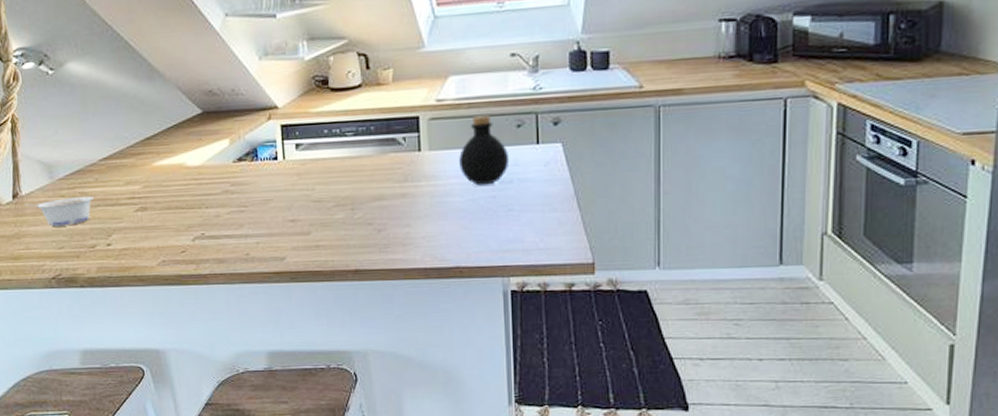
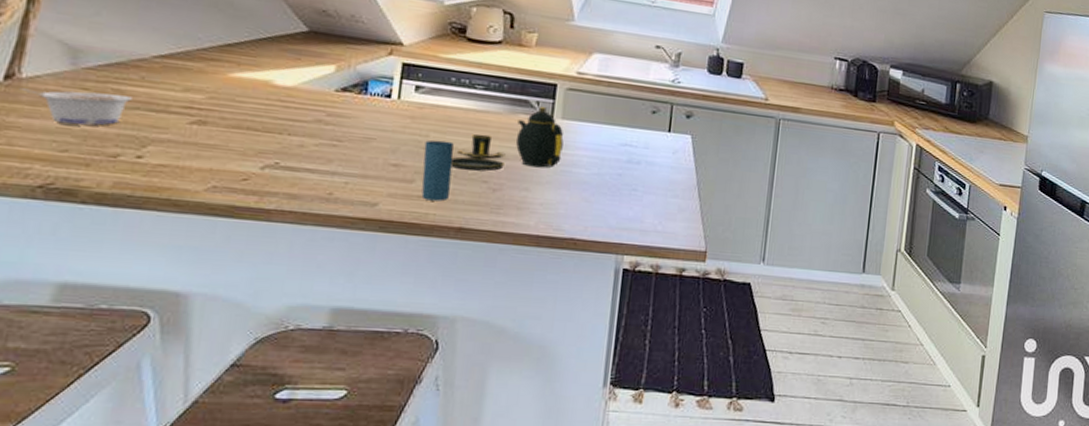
cup: none [313,191,341,249] -> present [421,140,454,201]
teapot: none [338,141,435,216] -> present [451,106,564,172]
bottle: present [459,115,510,186] -> none [590,95,641,163]

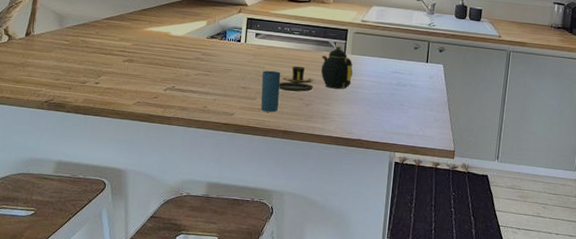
legume: present [19,88,132,126] -> none [33,41,92,64]

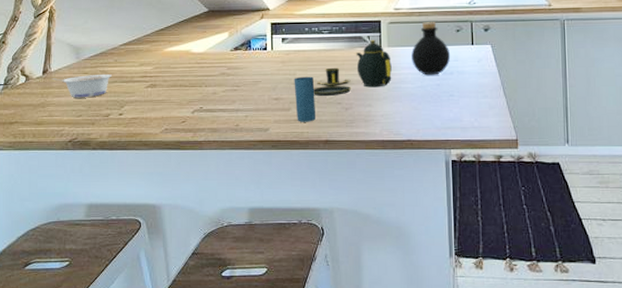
legume: none [33,41,92,64] -> present [51,74,112,98]
bottle: none [371,36,407,85] -> present [411,22,451,75]

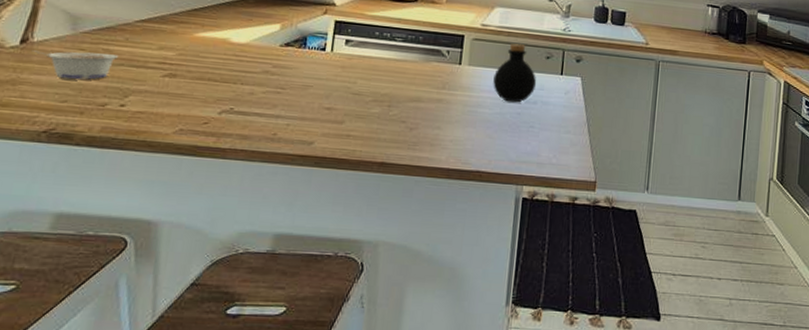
cup: present [294,76,315,122] -> none [350,86,377,140]
teapot: present [314,39,392,96] -> none [374,54,470,113]

